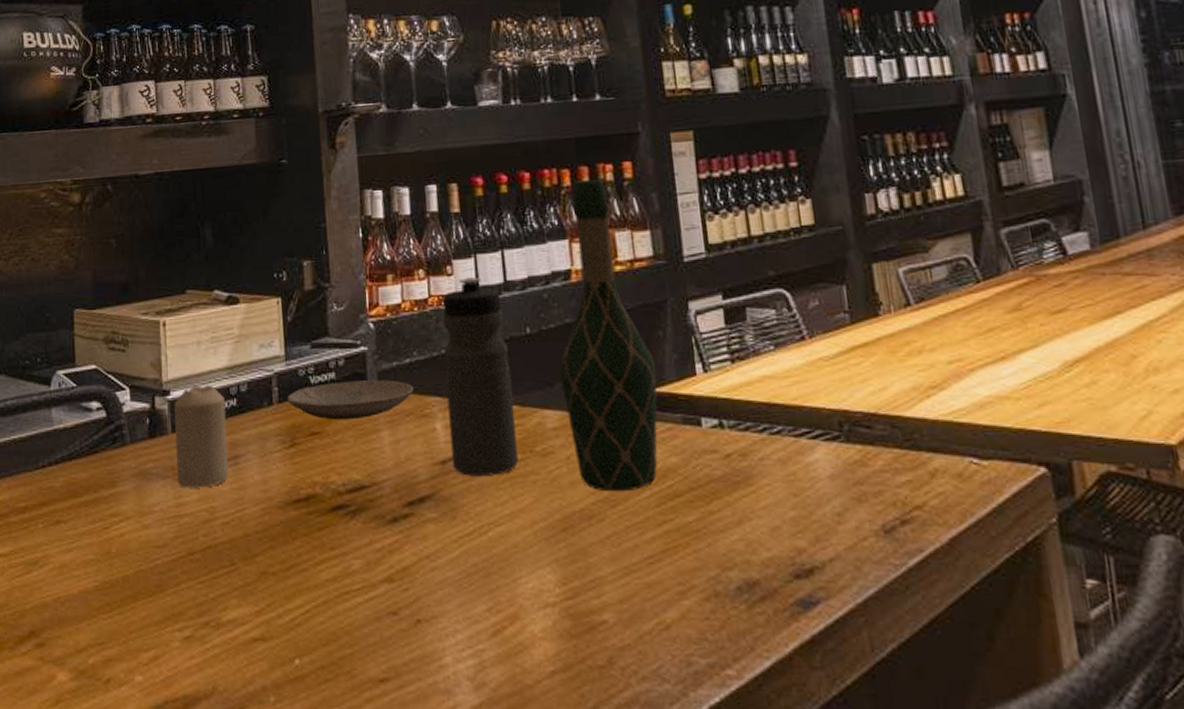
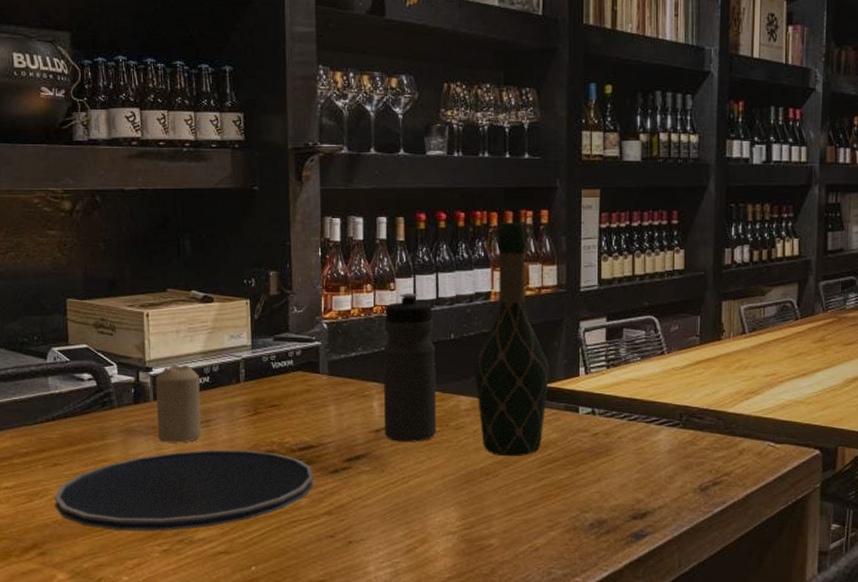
plate: none [56,495,368,612] -> present [54,449,314,532]
plate: present [286,380,414,420] -> none [252,367,358,397]

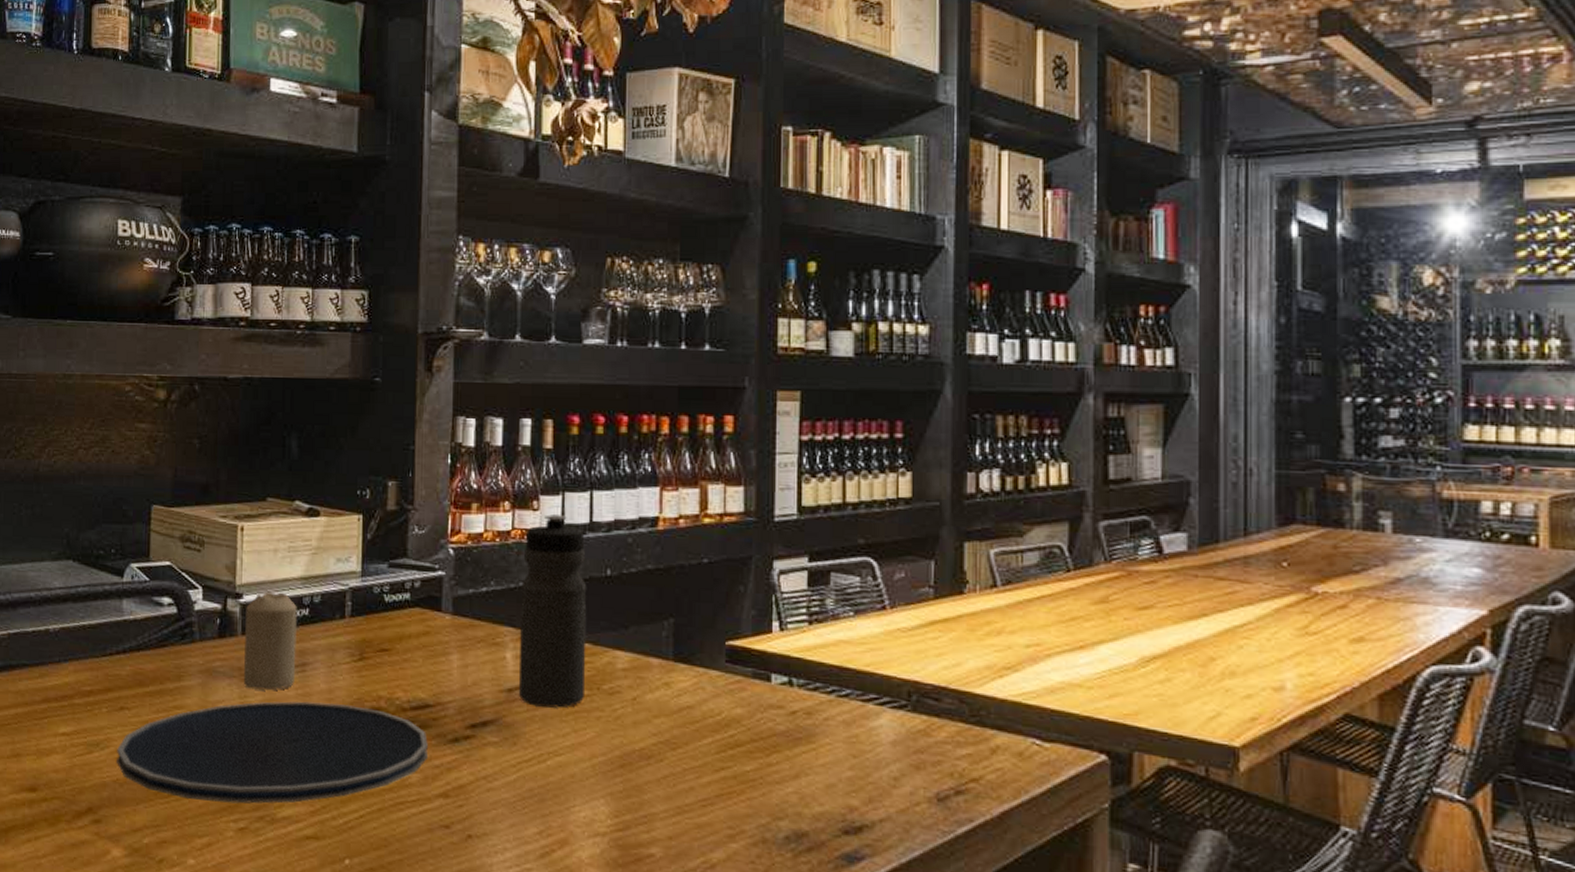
wine bottle: present [475,223,549,457] -> none [636,430,732,737]

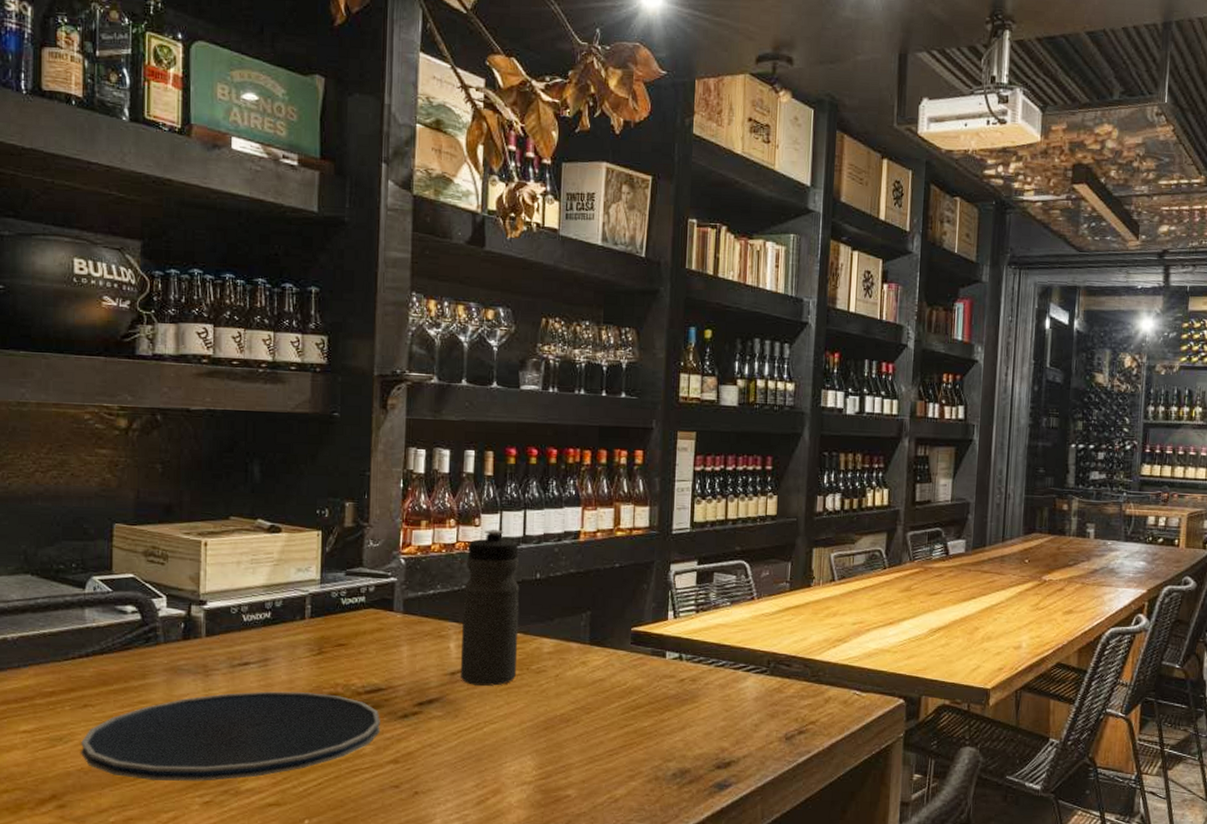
candle: present [243,591,297,691] -> none [207,598,260,684]

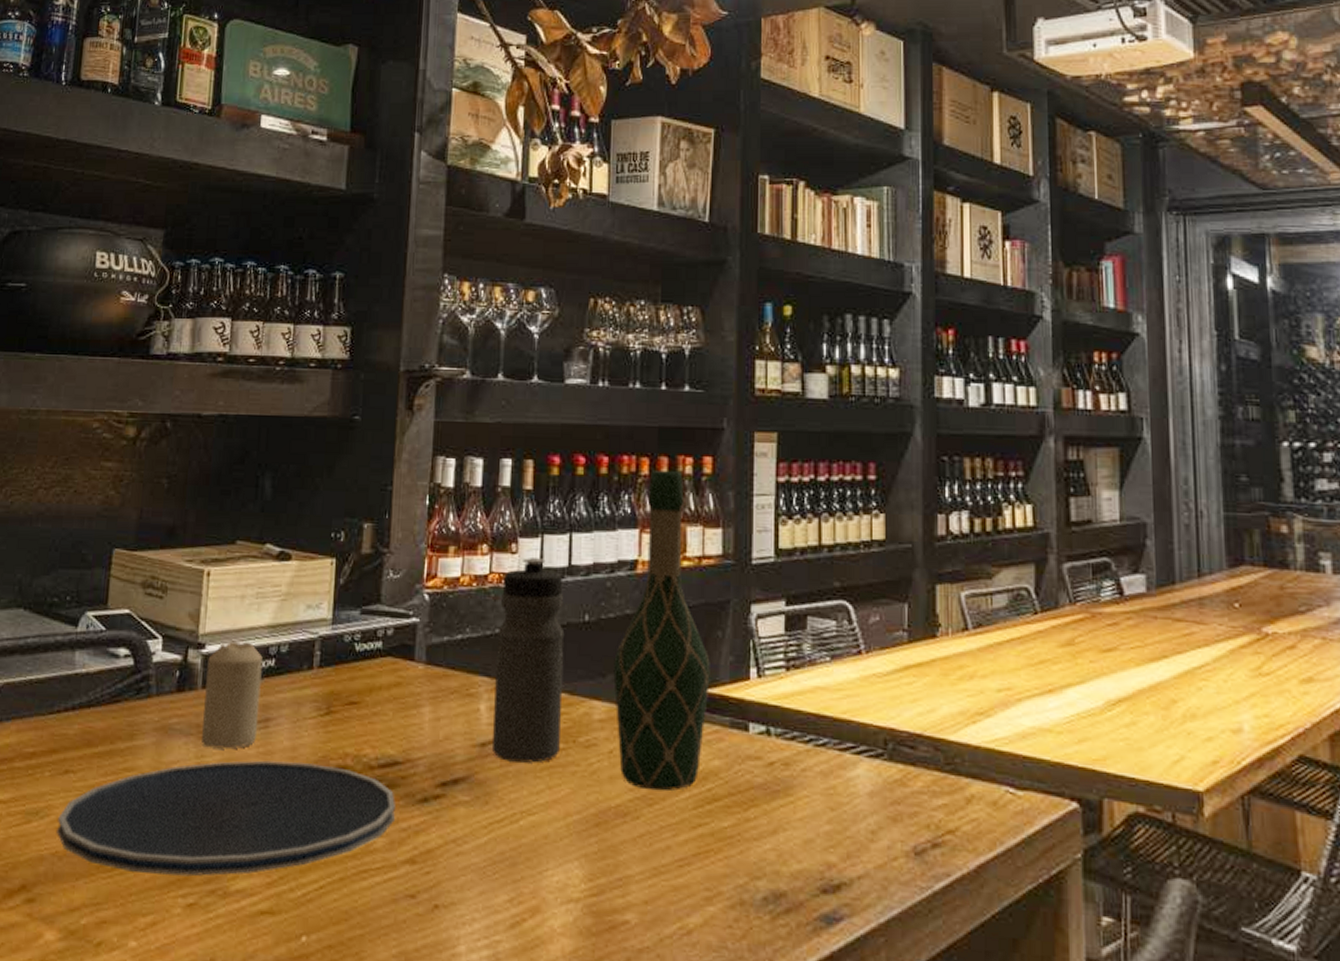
candle: none [207,598,260,684] -> present [200,641,263,749]
wine bottle: none [559,461,637,703] -> present [613,471,710,791]

